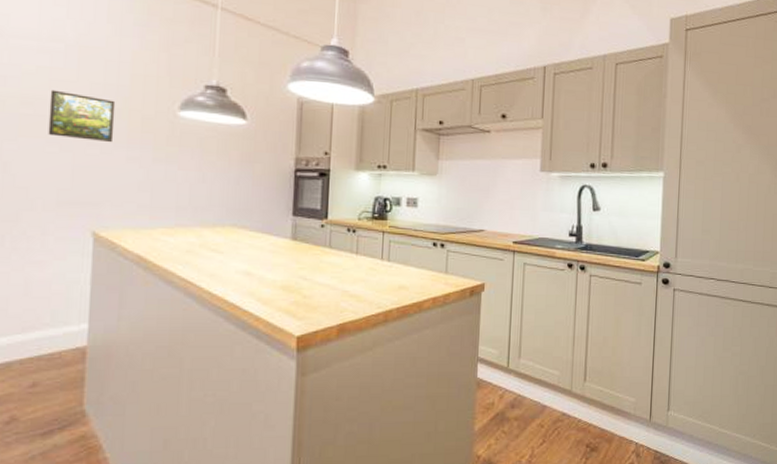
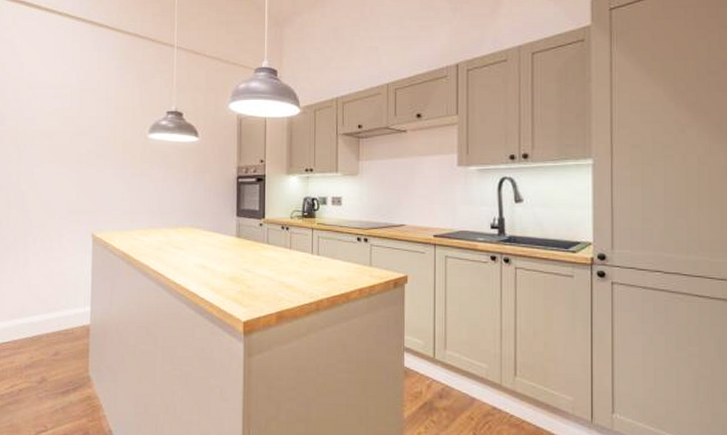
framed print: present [48,89,116,143] -> none [61,125,105,163]

